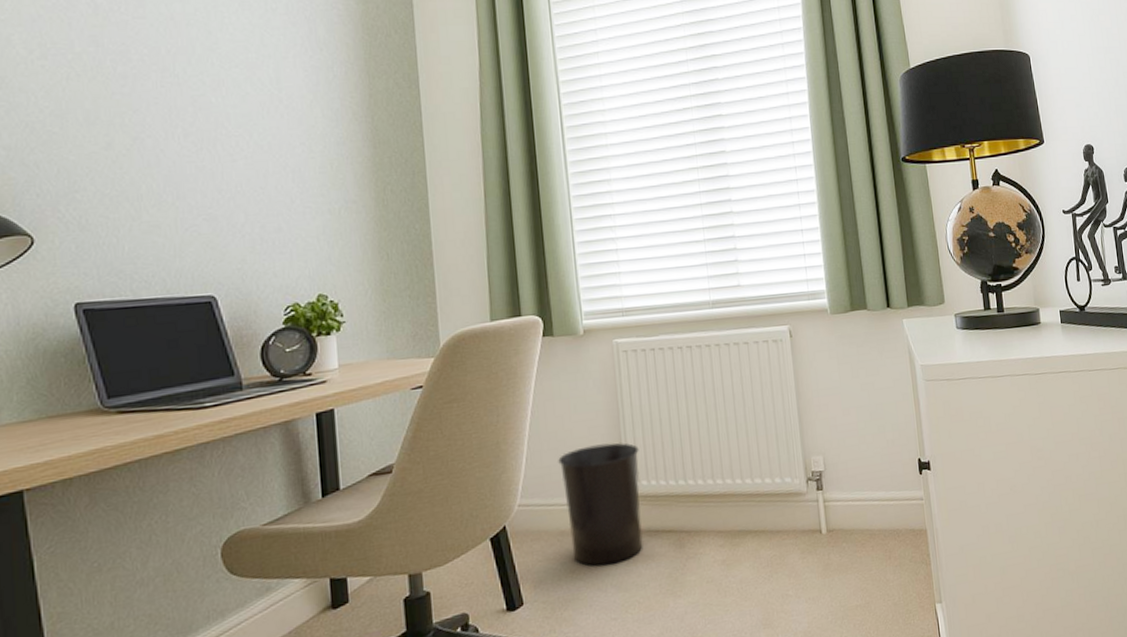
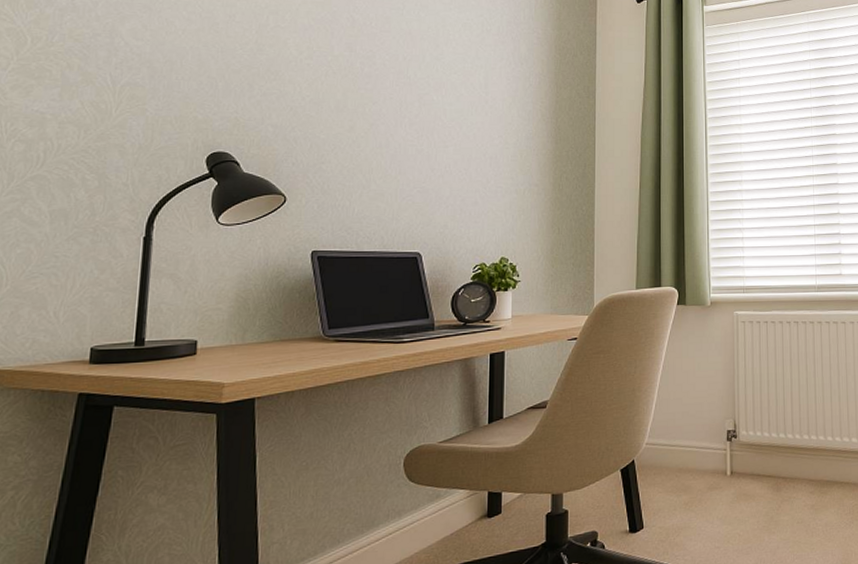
waste bin: present [558,442,643,566] -> none [682,397,749,501]

